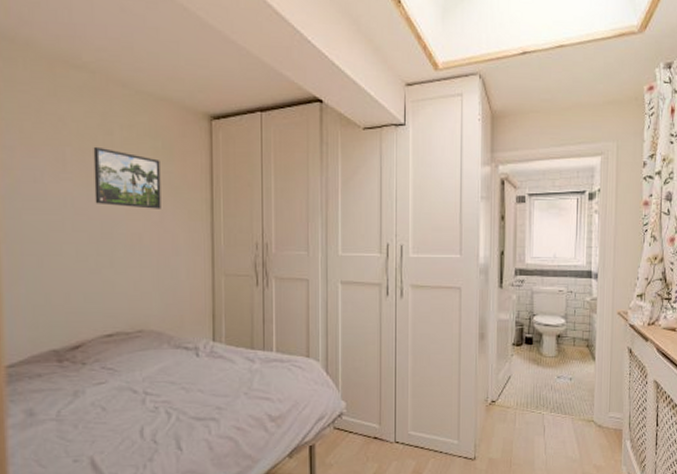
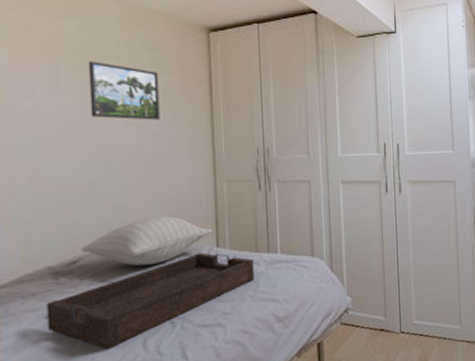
tray: none [51,346,249,434] -> present [46,252,254,350]
pillow: none [83,308,210,355] -> present [80,216,213,266]

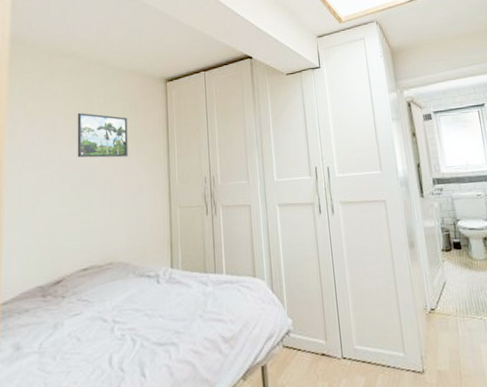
tray: present [46,252,254,350] -> none [35,273,203,364]
pillow: present [80,216,213,266] -> none [64,240,168,286]

